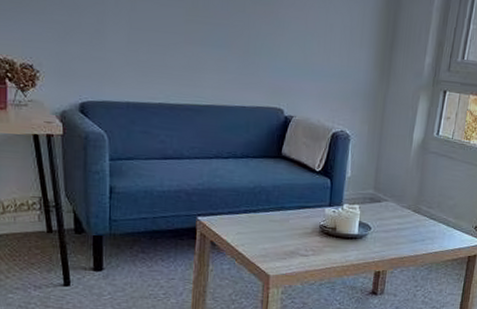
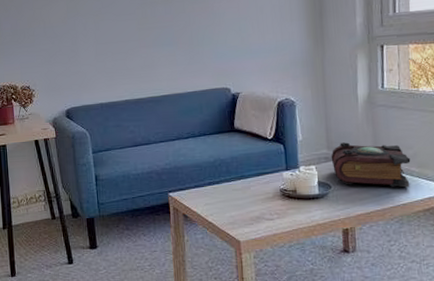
book: none [376,185,450,237] -> present [331,142,411,188]

